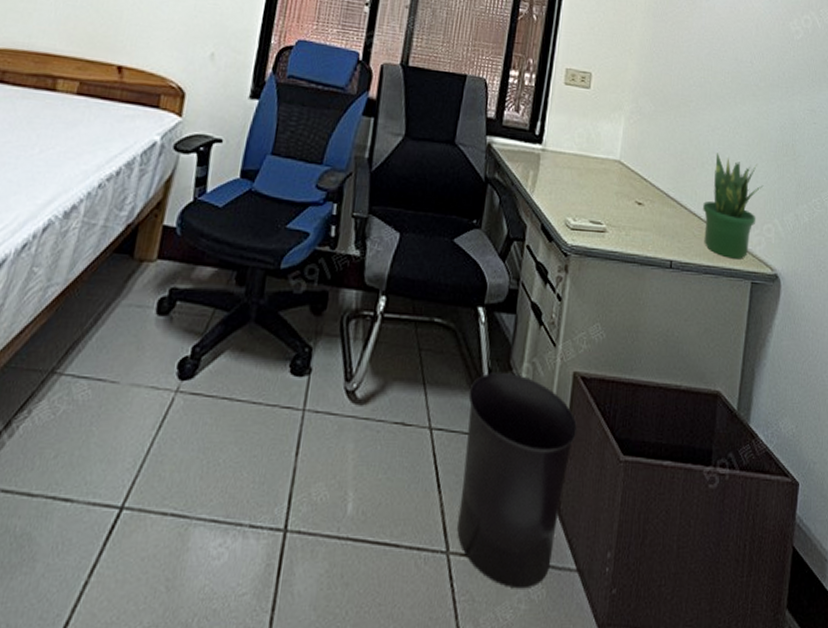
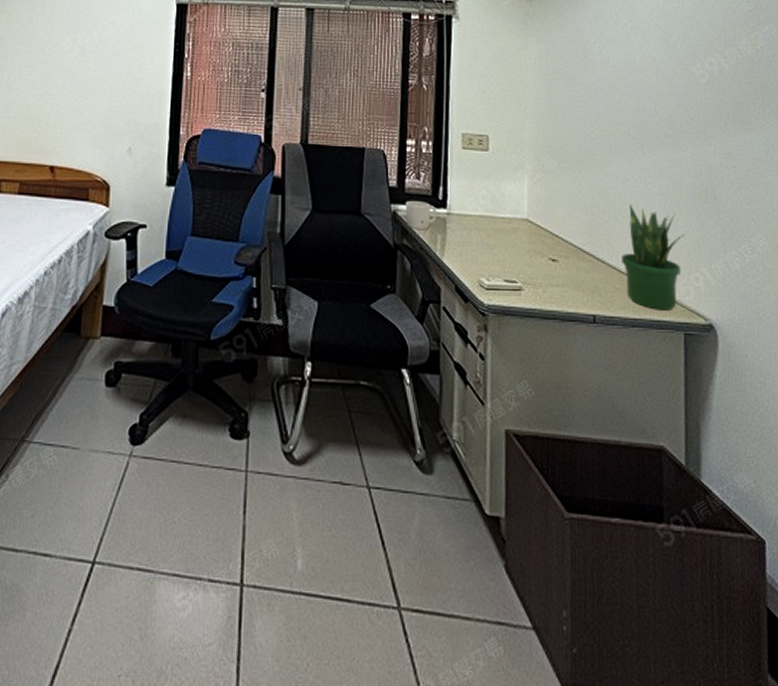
waste bin: present [457,371,577,589] -> none [402,431,516,646]
mug: none [499,133,532,165] -> present [405,200,437,230]

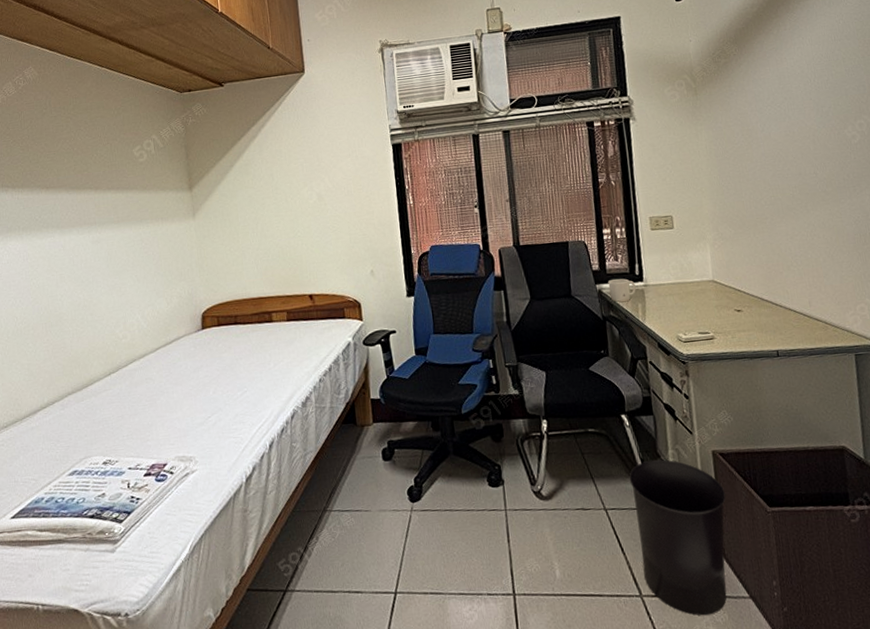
waste bin: none [402,431,516,646] -> present [629,459,727,616]
planter: present [621,204,685,311] -> none [796,255,850,339]

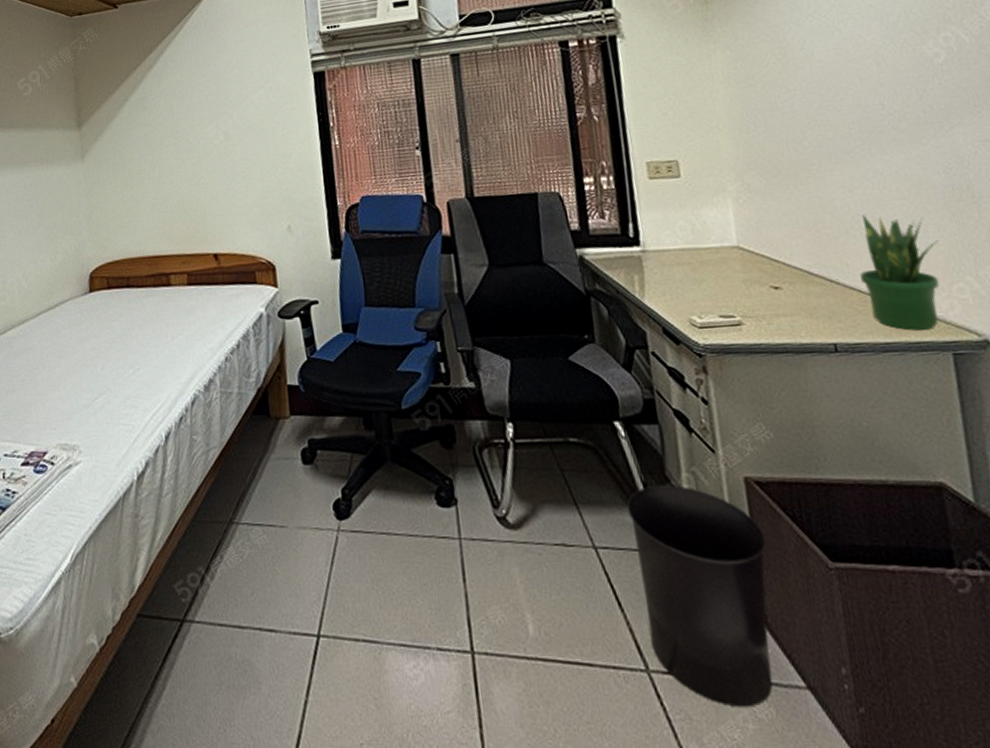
mug: present [608,278,636,303] -> none [591,241,631,273]
planter: none [796,255,850,339] -> present [860,214,939,331]

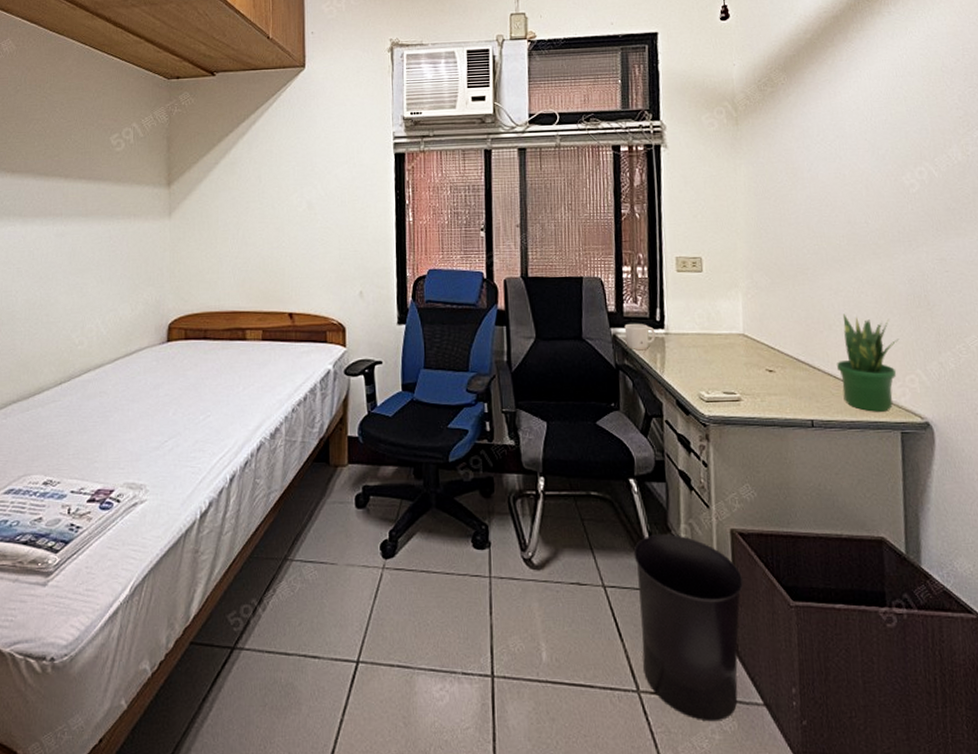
mug: none [591,241,631,273] -> present [624,323,656,351]

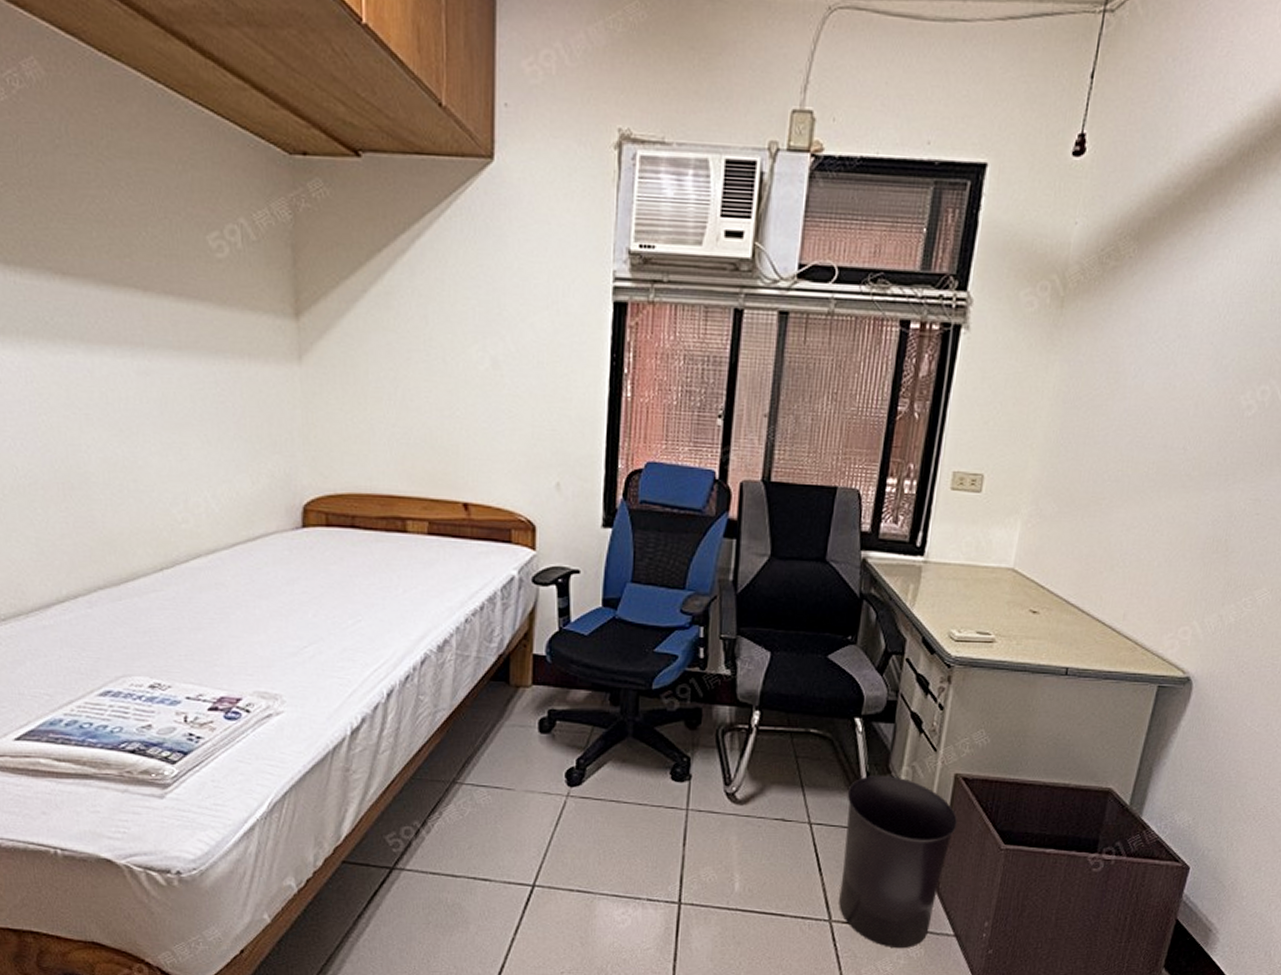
mug: present [624,323,656,351] -> none [876,546,913,579]
planter: present [837,314,900,412] -> none [1106,554,1184,664]

